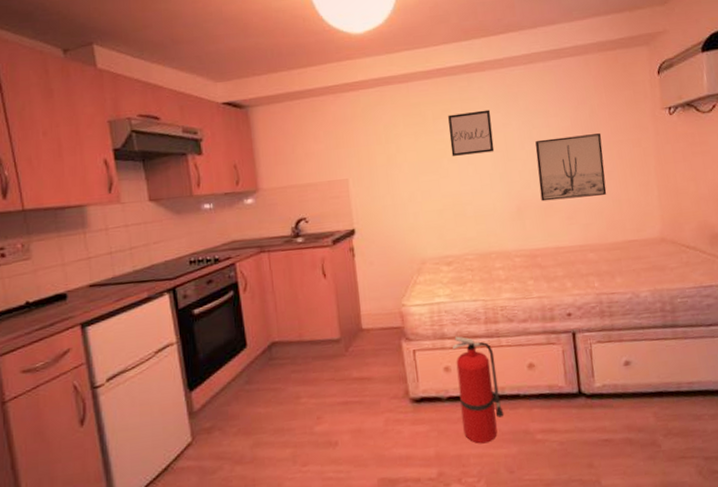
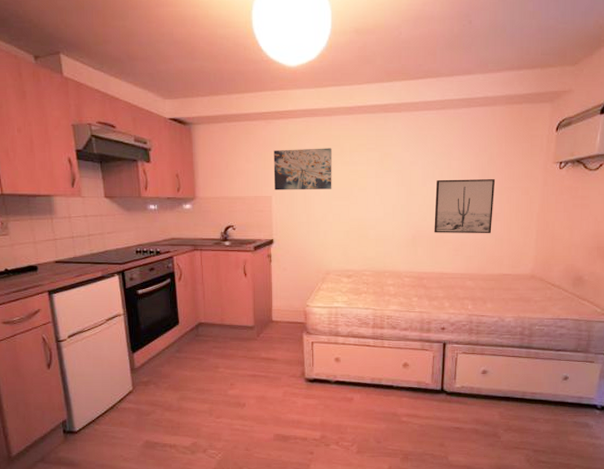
wall art: none [345,117,417,172] -> present [273,148,332,190]
wall art: present [448,109,495,156] -> none [362,148,401,186]
fire extinguisher: present [453,336,505,444] -> none [344,335,379,419]

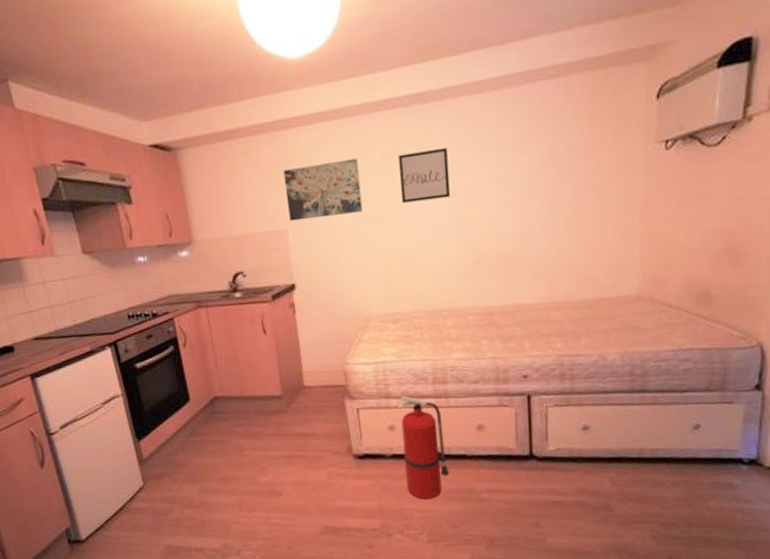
fire extinguisher: none [344,335,379,419] -> present [398,395,450,500]
wall art: none [362,148,401,186] -> present [398,147,451,203]
wall art: present [434,179,496,234] -> none [498,174,580,254]

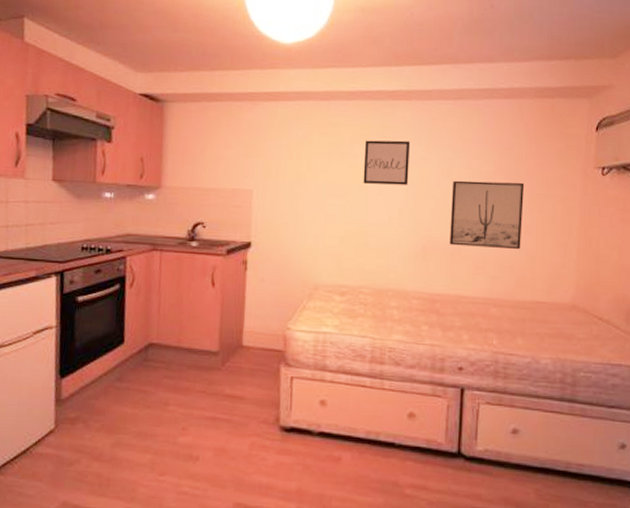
wall art: present [283,158,363,221] -> none [256,135,328,185]
fire extinguisher: present [398,395,450,500] -> none [330,370,375,488]
wall art: none [498,174,580,254] -> present [450,180,525,250]

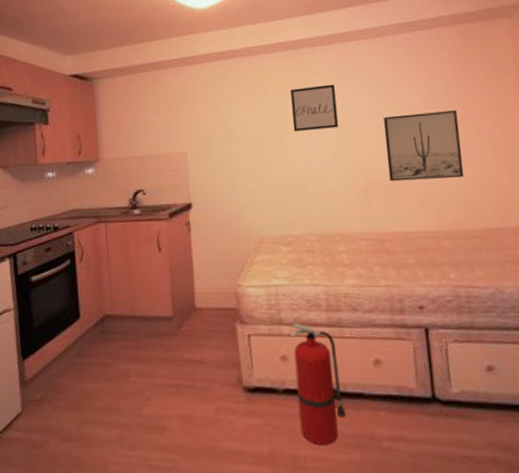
fire extinguisher: none [330,370,375,488] -> present [290,322,347,446]

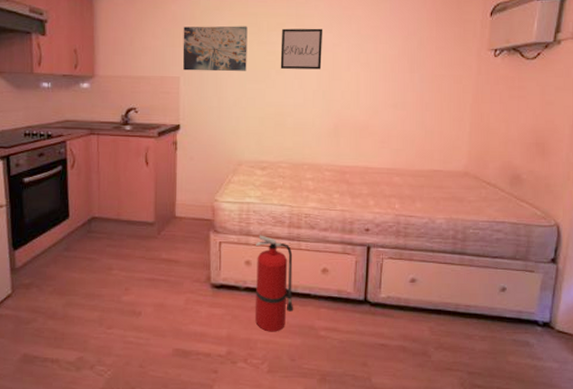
wall art: none [186,91,258,145] -> present [182,25,248,72]
wall art: present [383,110,465,182] -> none [358,64,426,126]

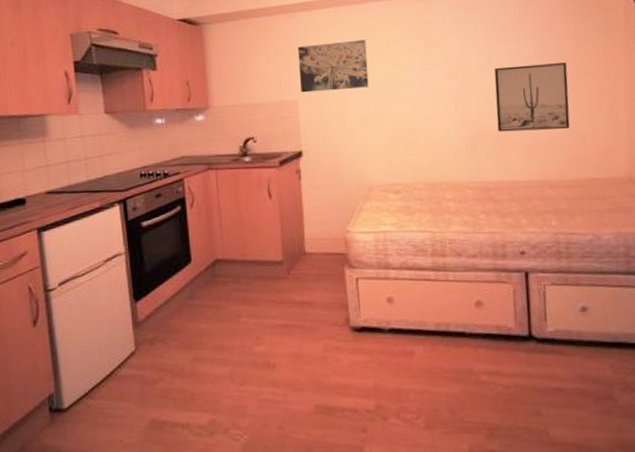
fire extinguisher: present [255,235,294,332] -> none [397,267,448,380]
wall art: present [280,28,323,70] -> none [403,34,450,81]
wall art: none [358,64,426,126] -> present [494,62,571,132]

